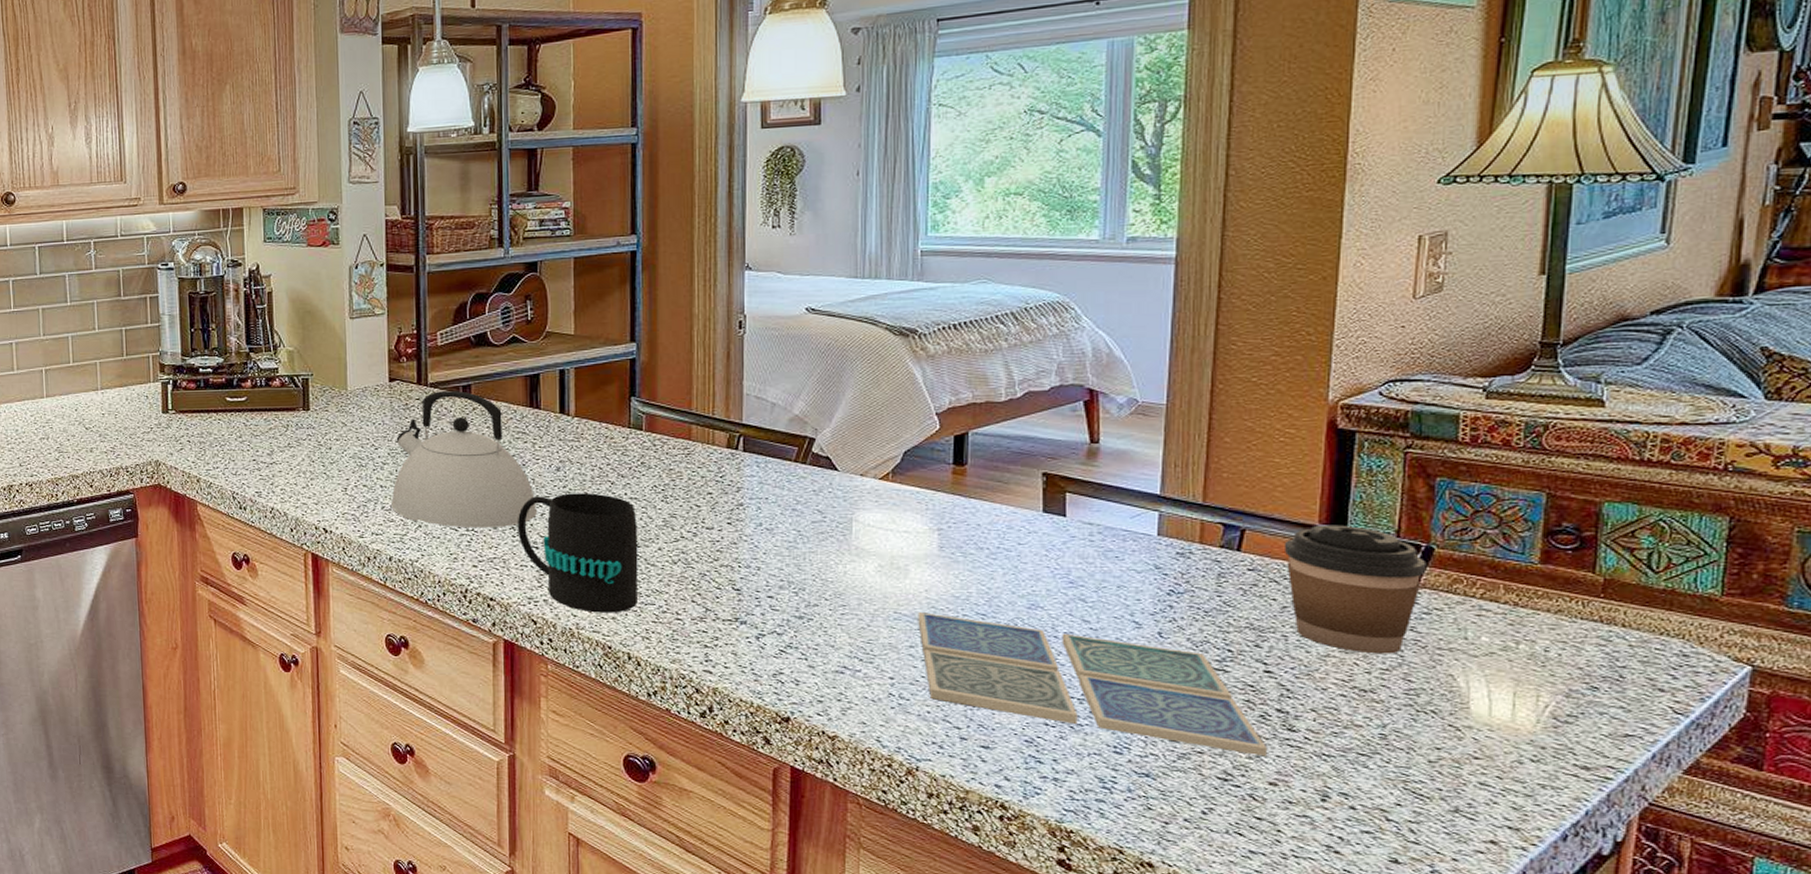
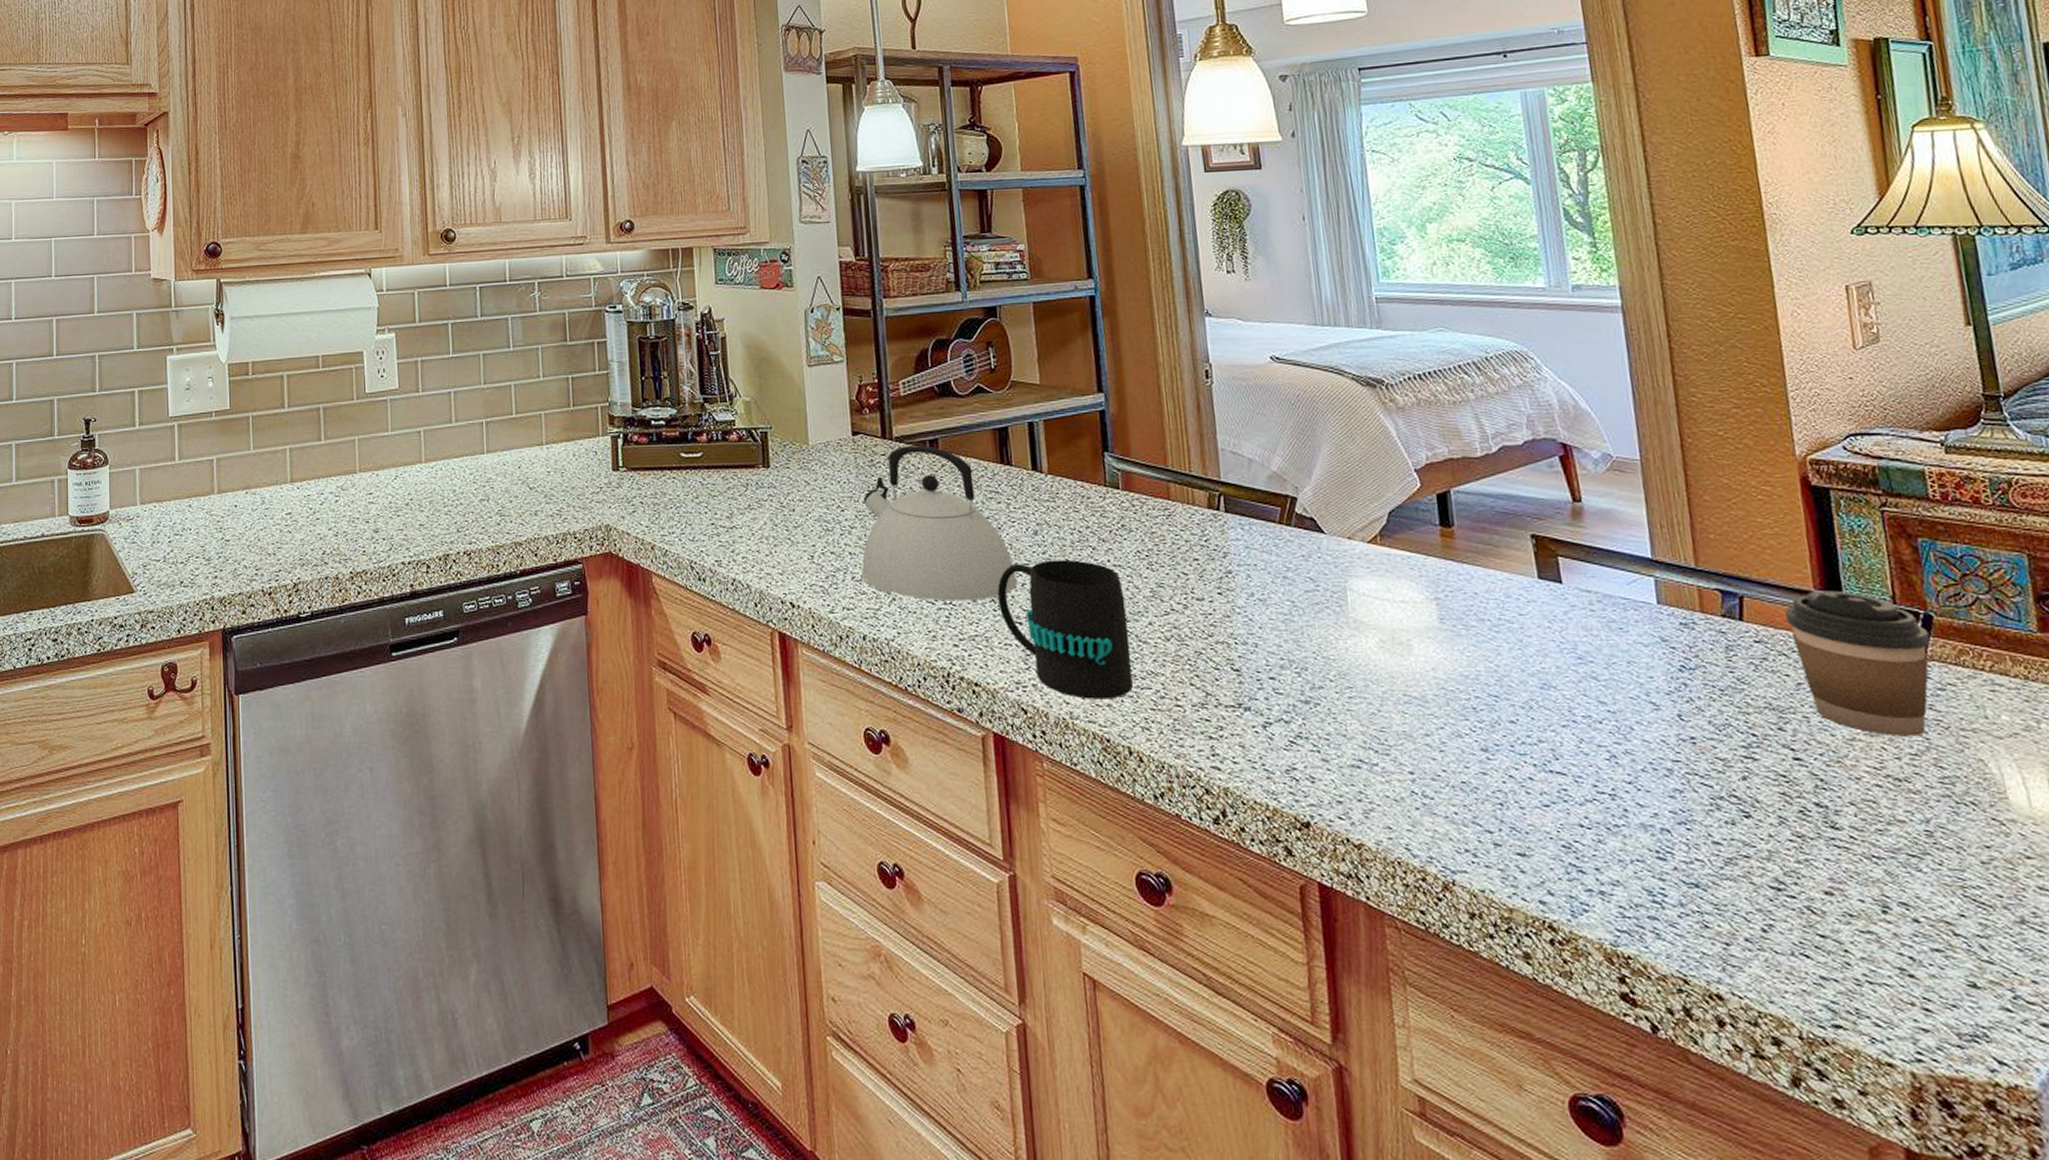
drink coaster: present [918,612,1268,757] -> none [1428,695,1816,860]

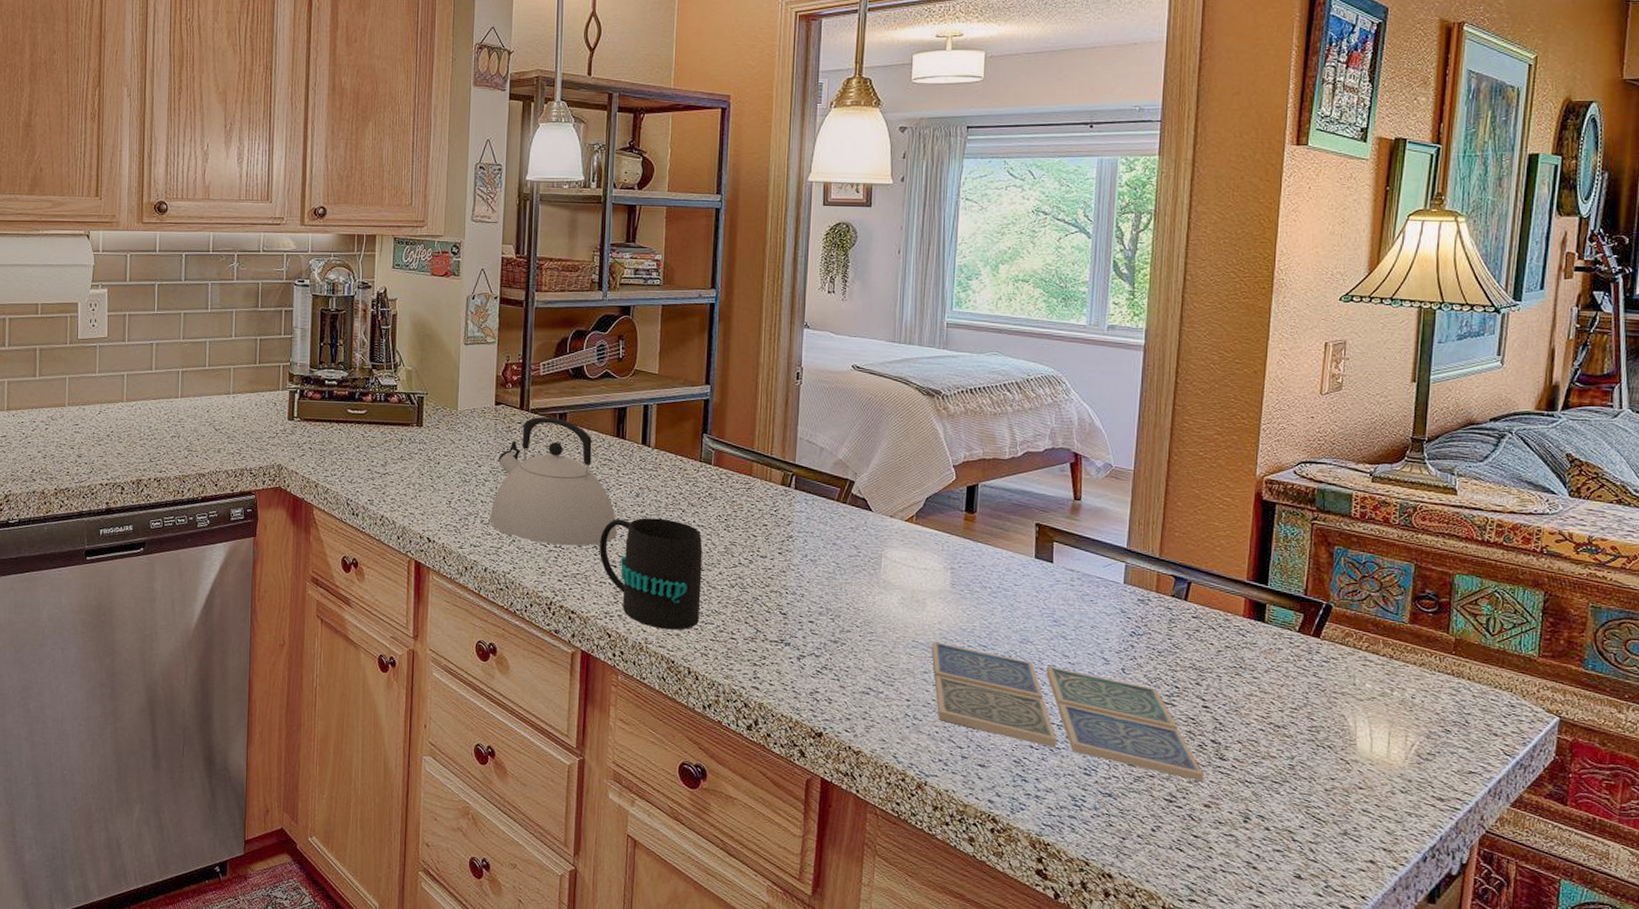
drink coaster: none [1428,695,1816,860] -> present [931,642,1204,782]
coffee cup: present [1784,590,1931,737] -> none [1220,581,1327,696]

